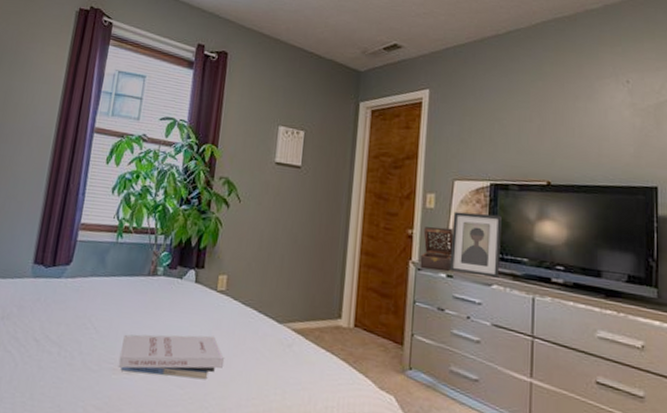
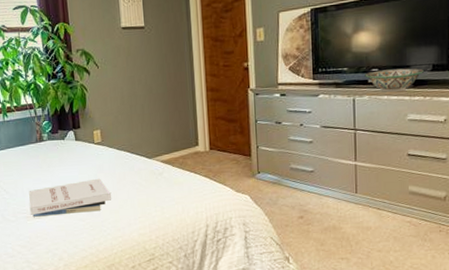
jewelry box: present [420,226,454,272] -> none [257,55,284,94]
picture frame: present [449,211,502,278] -> none [281,35,325,91]
decorative bowl: none [548,268,619,301] -> present [365,68,425,93]

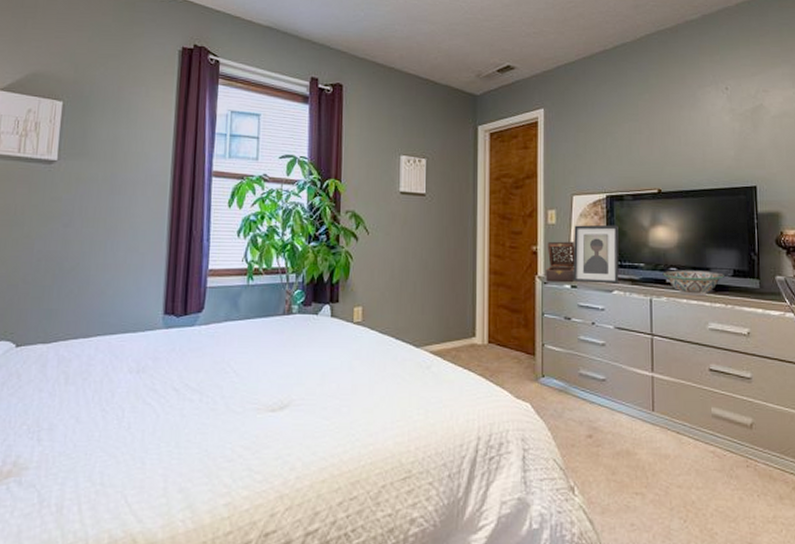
books: present [29,178,111,217] -> none [262,366,366,410]
jewelry box: none [257,55,284,94] -> present [545,241,575,283]
picture frame: none [281,35,325,91] -> present [573,224,619,284]

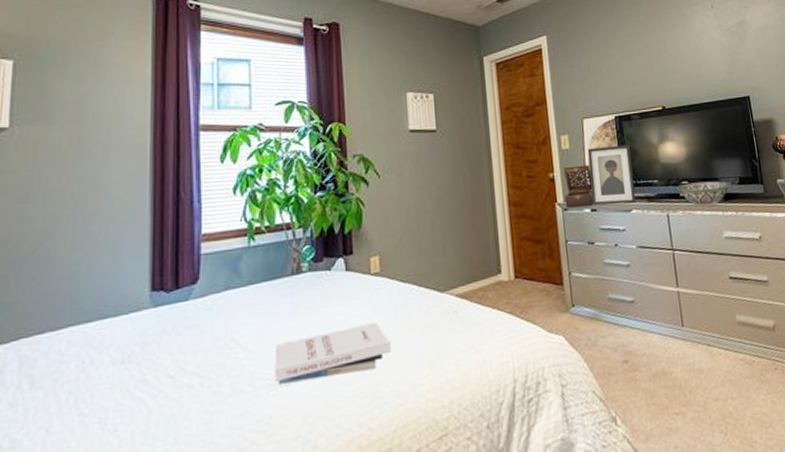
books: none [262,366,366,410] -> present [274,322,390,384]

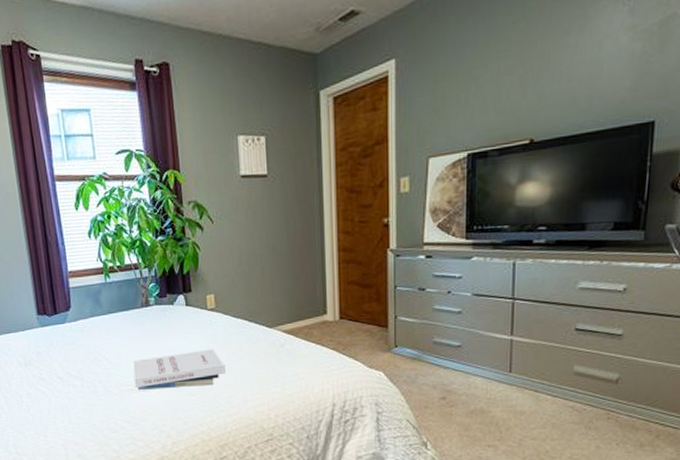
jewelry box: present [563,165,594,209] -> none [398,209,431,255]
picture frame: present [587,144,637,206] -> none [428,185,480,252]
decorative bowl: present [675,180,733,208] -> none [529,226,604,256]

